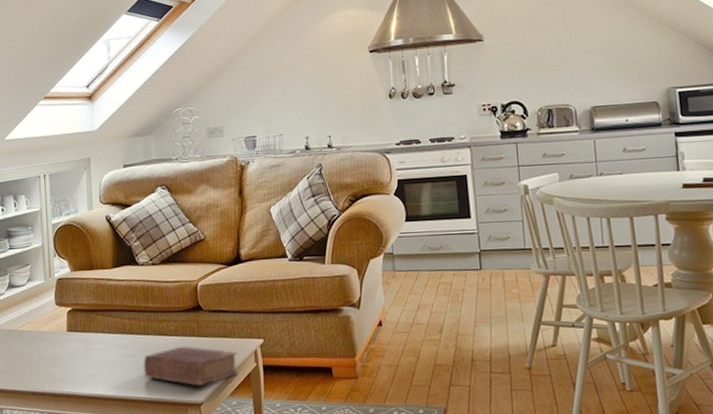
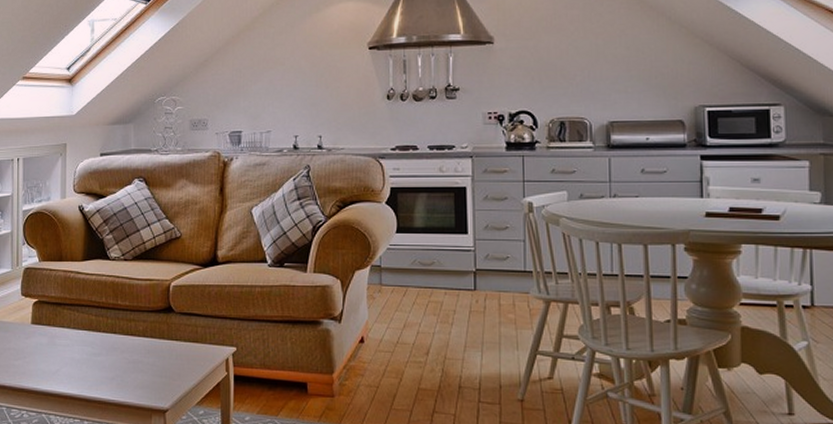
book: present [143,346,238,387] -> none [108,348,208,392]

